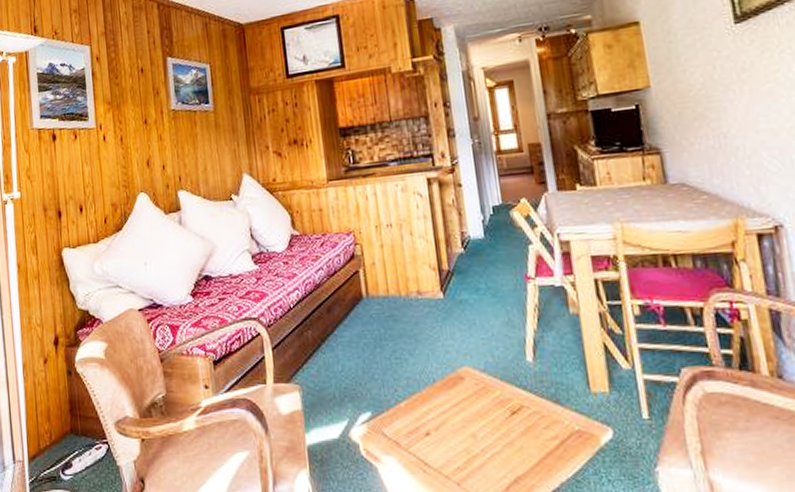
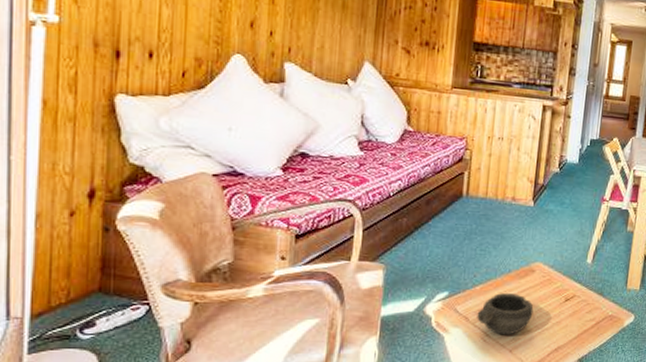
bowl: none [408,409,475,464] -> present [477,293,534,335]

